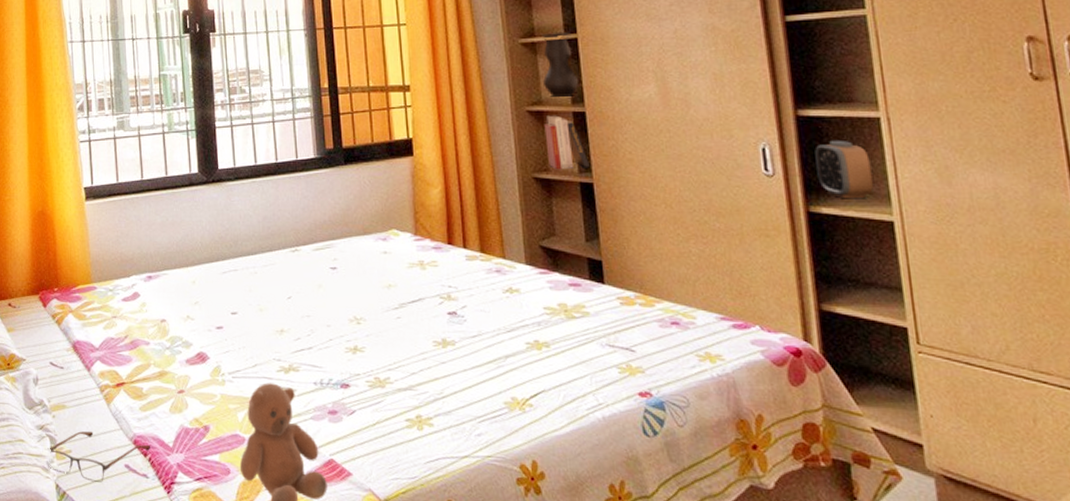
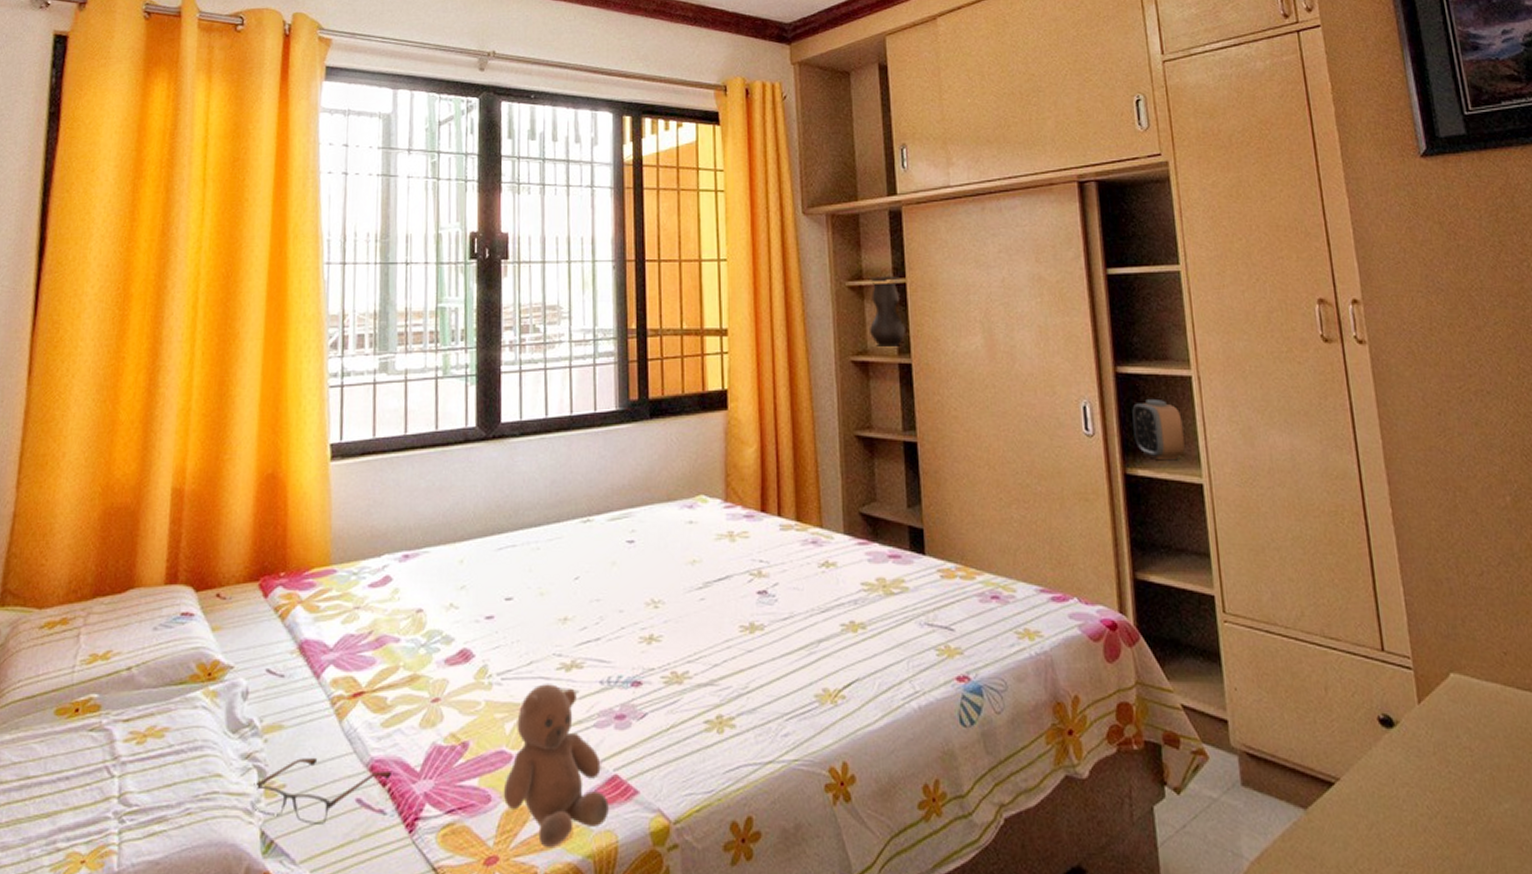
books: present [544,115,591,170] -> none [869,366,915,427]

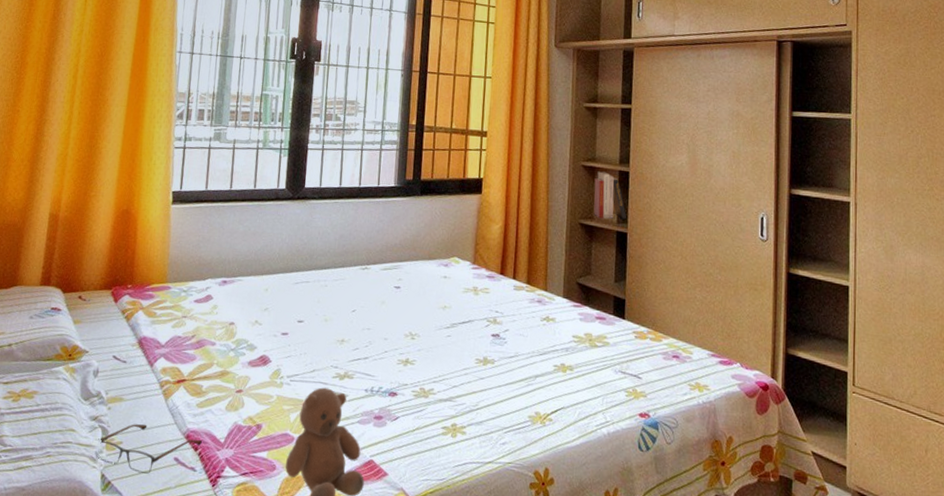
vase: present [869,276,907,346] -> none [599,101,628,157]
books: none [869,366,915,427] -> present [594,171,627,220]
alarm clock: present [1132,398,1185,461] -> none [799,216,839,266]

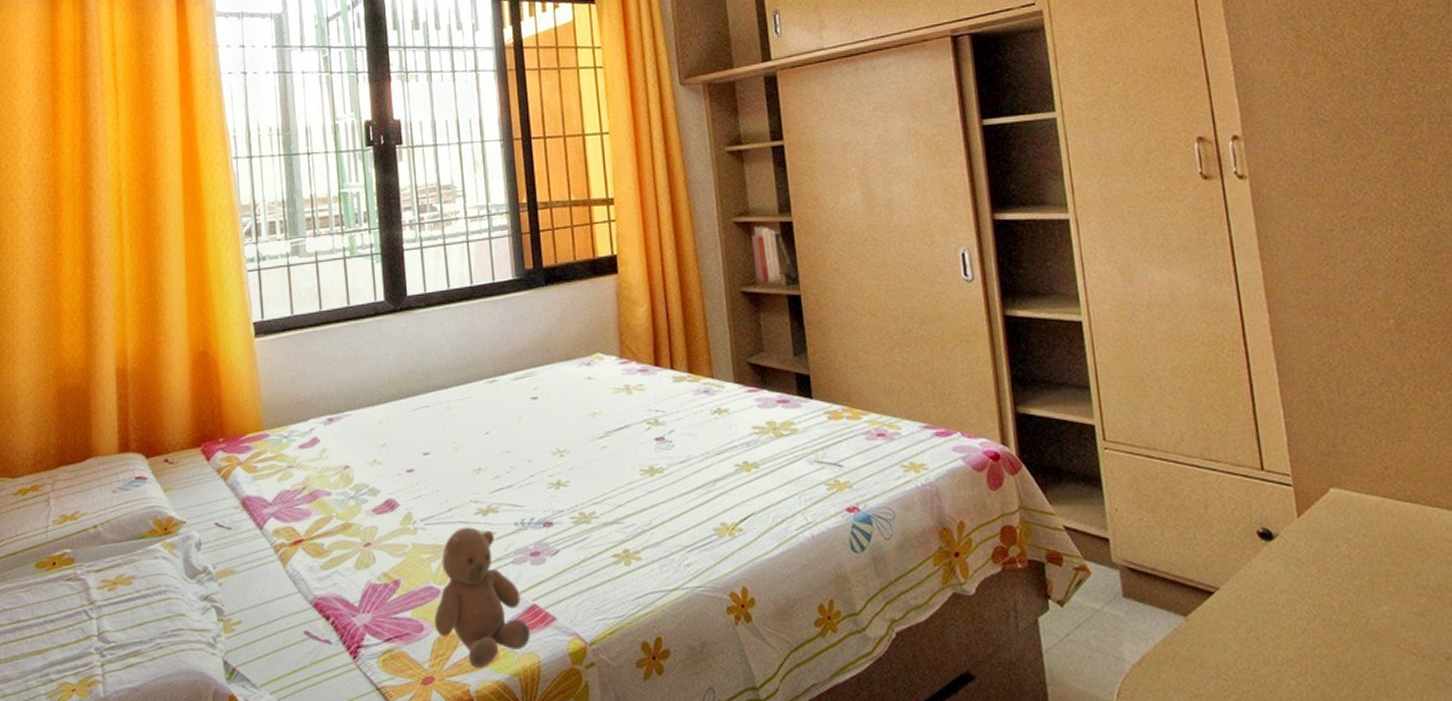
eyeglasses: present [98,424,202,474] -> none [213,597,333,654]

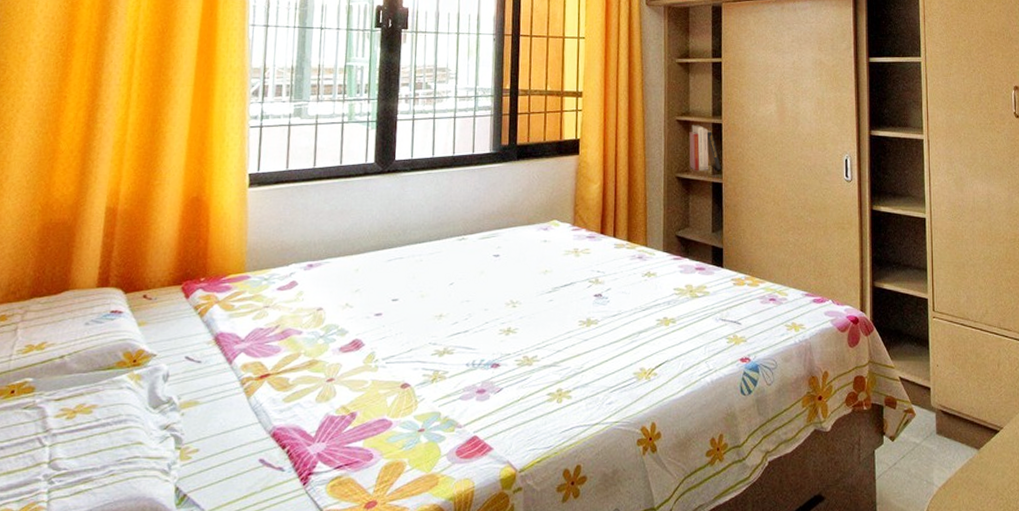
teddy bear: present [434,527,530,669] -> none [383,366,469,494]

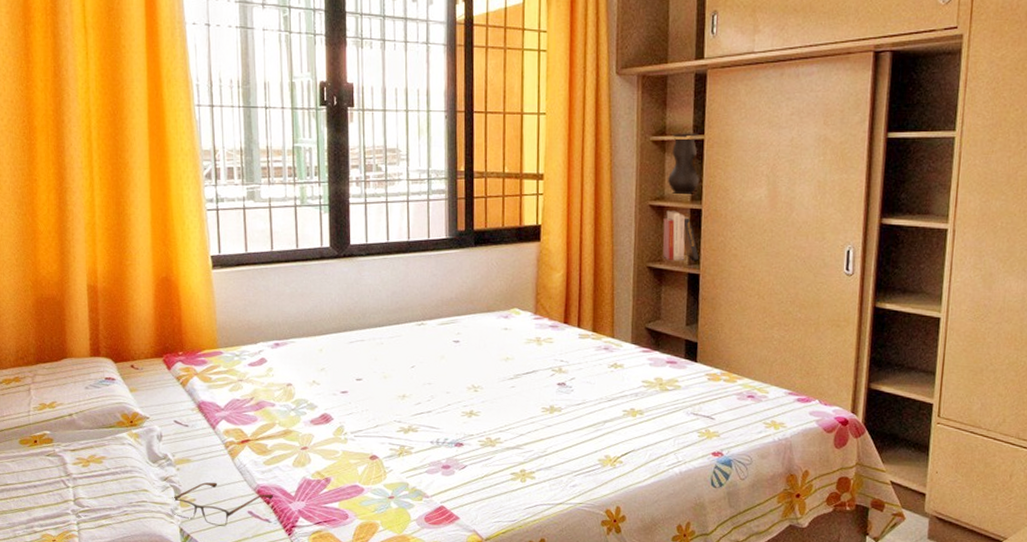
eyeglasses: none [171,427,290,480] -> present [172,482,273,526]
vase: none [692,56,720,110] -> present [668,133,700,194]

